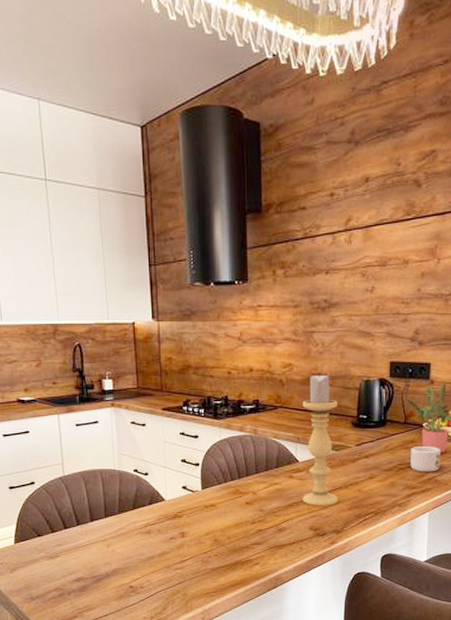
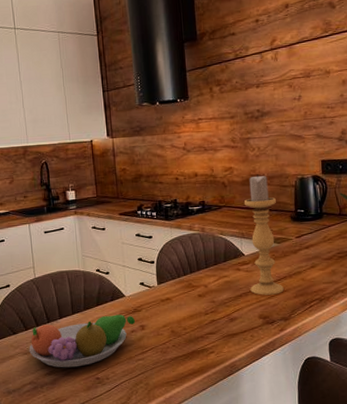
fruit bowl: none [55,519,175,575] -> present [29,314,135,368]

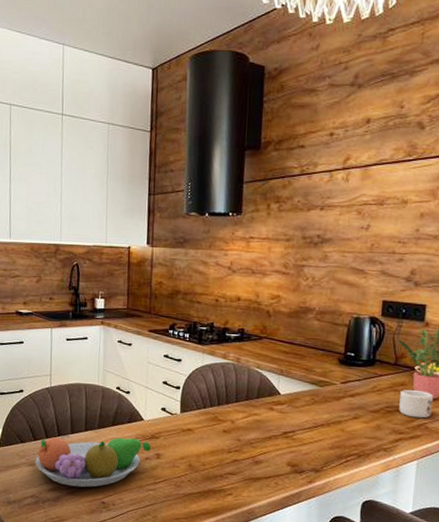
candle holder: present [244,174,284,295] -> none [281,307,324,443]

